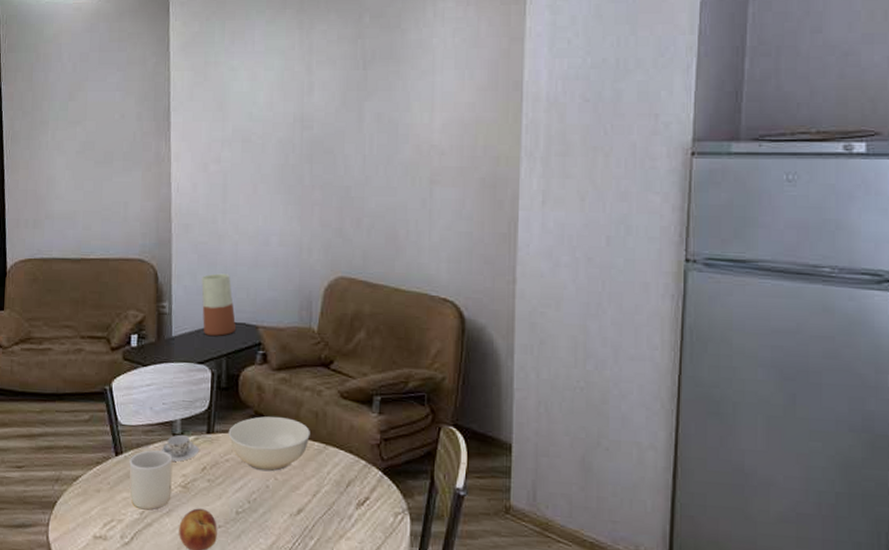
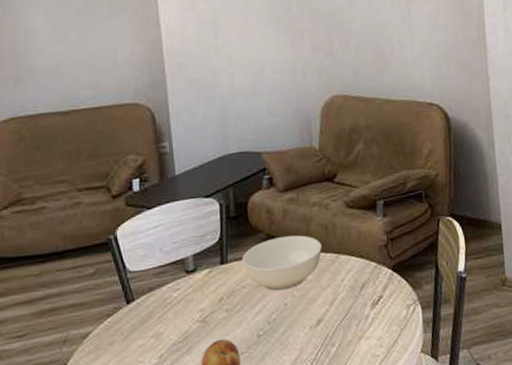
mug: present [129,450,173,510] -> none [142,290,190,353]
teacup: present [161,434,200,462] -> none [174,269,215,298]
vase: present [201,273,237,337] -> none [200,106,241,170]

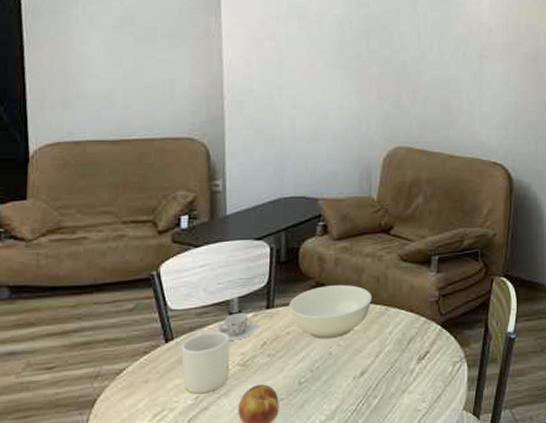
mug: none [142,290,190,353] -> present [181,332,230,394]
teacup: none [174,269,215,298] -> present [216,312,259,341]

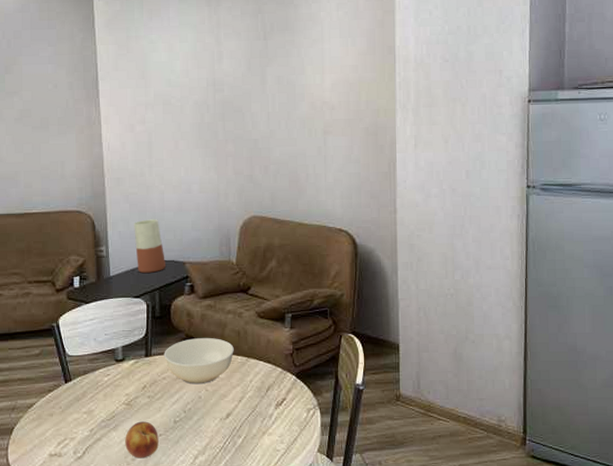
mug: present [181,332,230,394] -> none [78,375,117,427]
teacup: present [216,312,259,341] -> none [105,359,140,383]
vase: none [258,149,296,212] -> present [134,219,167,274]

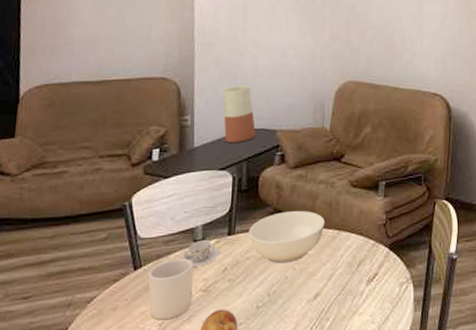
mug: none [78,375,117,427] -> present [148,258,194,321]
teacup: none [105,359,140,383] -> present [181,239,221,267]

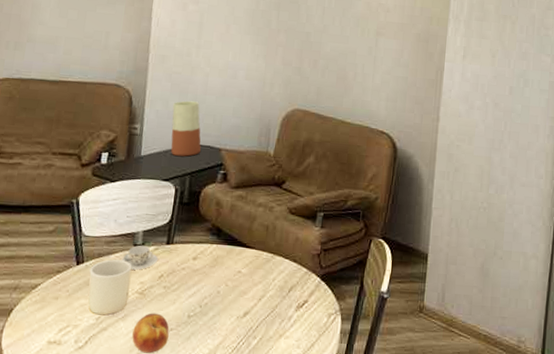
bowl: present [248,210,325,264] -> none [186,229,261,279]

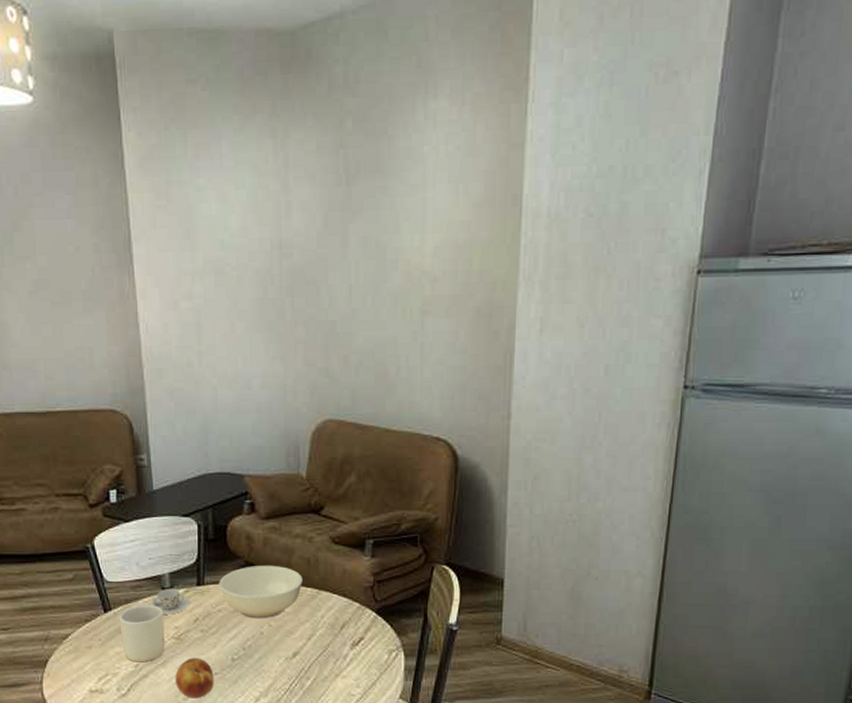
vase: present [171,100,202,157] -> none [180,421,221,488]
bowl: none [186,229,261,279] -> present [219,565,303,619]

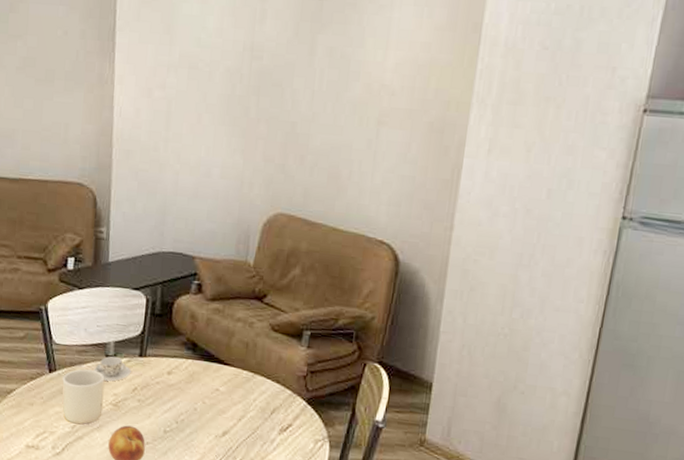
bowl: present [219,565,303,619] -> none [160,343,240,396]

